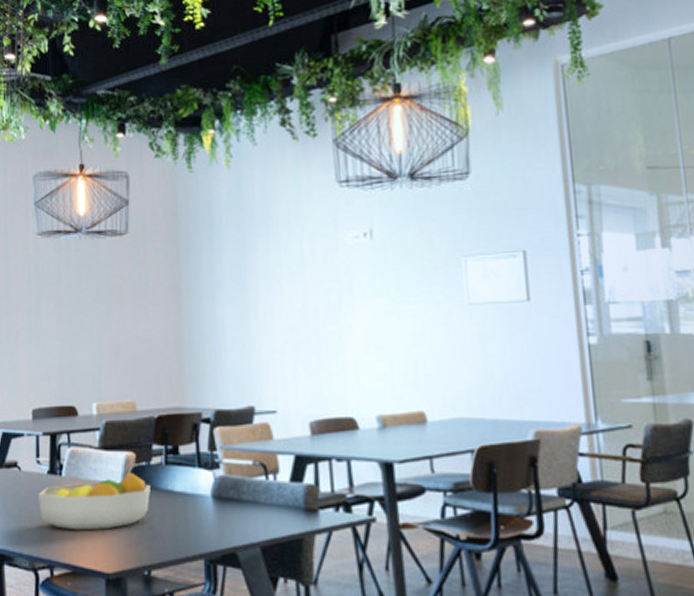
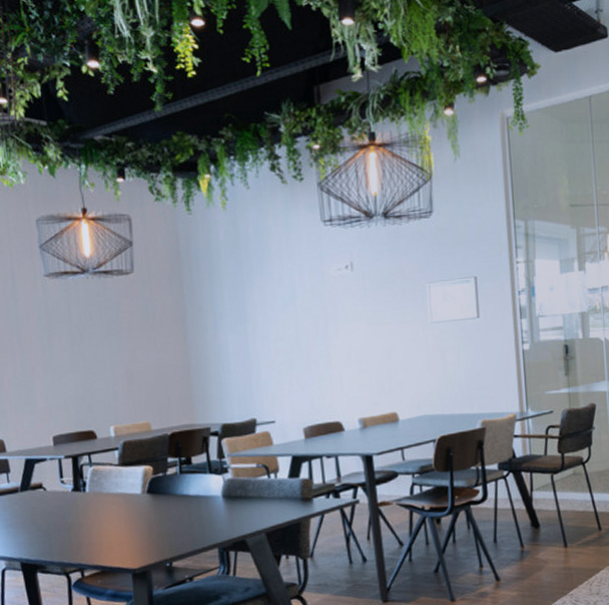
fruit bowl: present [38,472,150,531] -> none [65,483,168,537]

